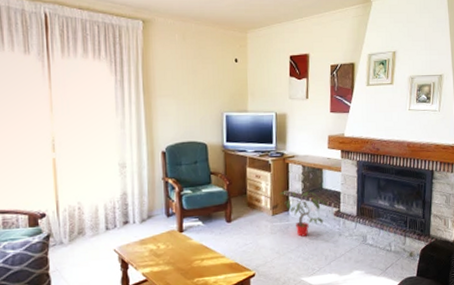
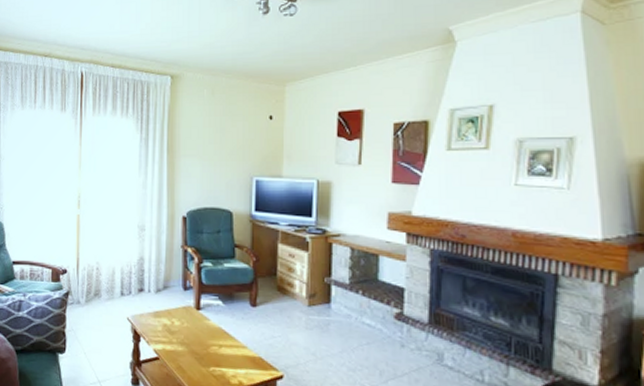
potted plant: present [279,190,330,237] -> none [318,277,389,340]

